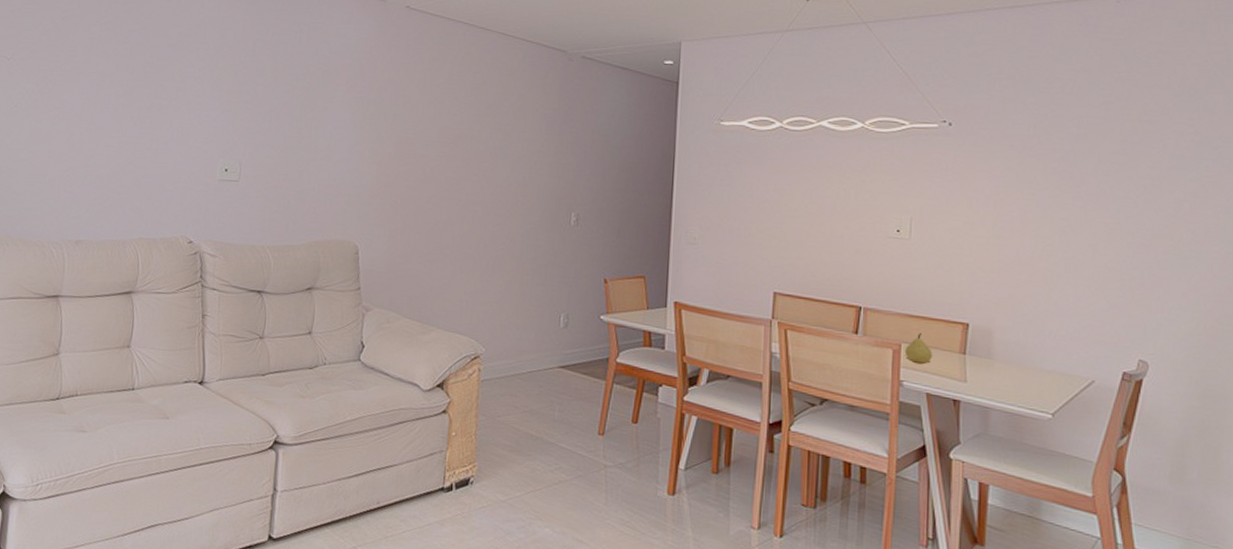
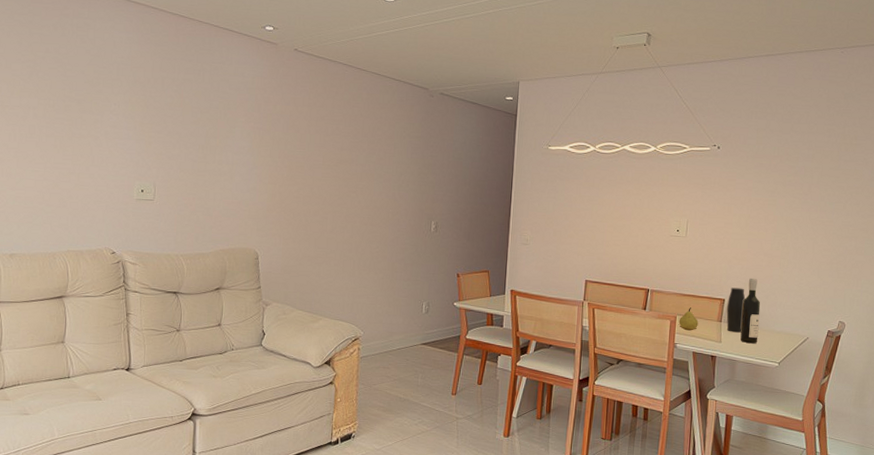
vase: none [972,308,999,370] -> present [726,287,746,333]
bottle: none [994,296,1021,386] -> present [740,278,761,344]

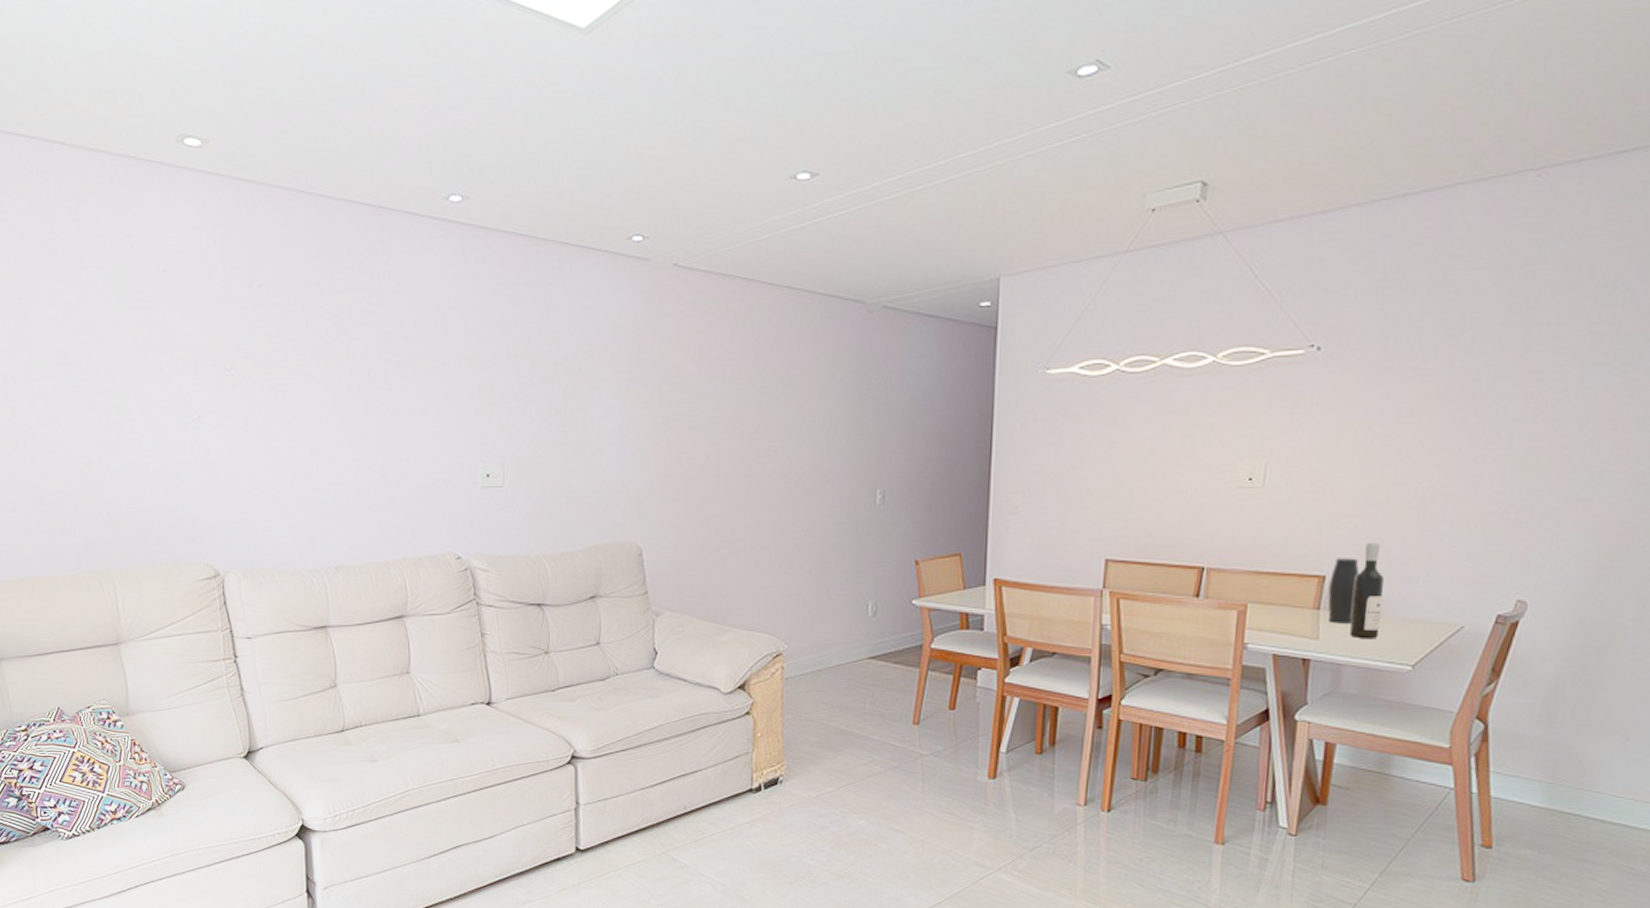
fruit: present [678,307,699,331] -> none [1250,591,1283,625]

